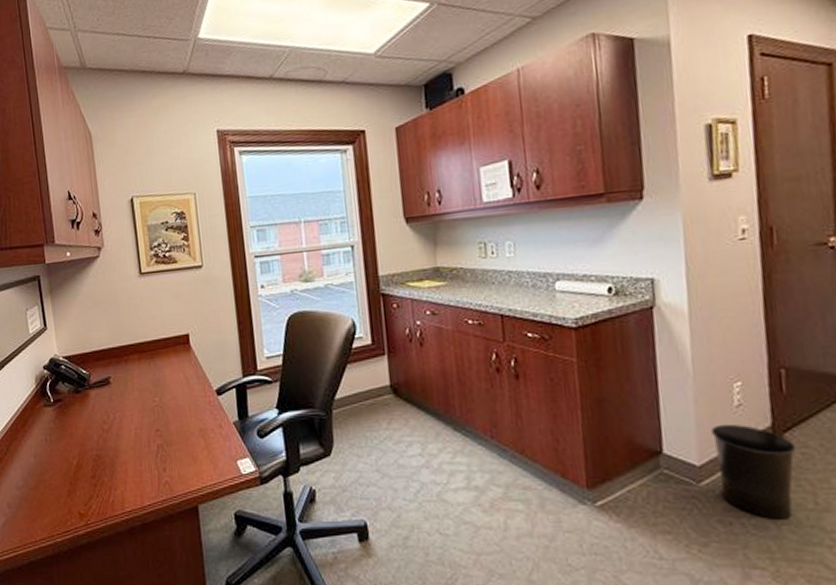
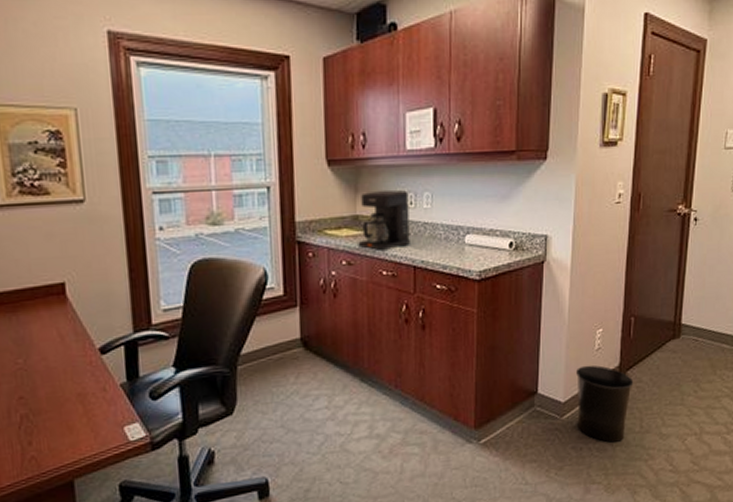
coffee maker: none [440,241,495,301] -> present [358,189,410,252]

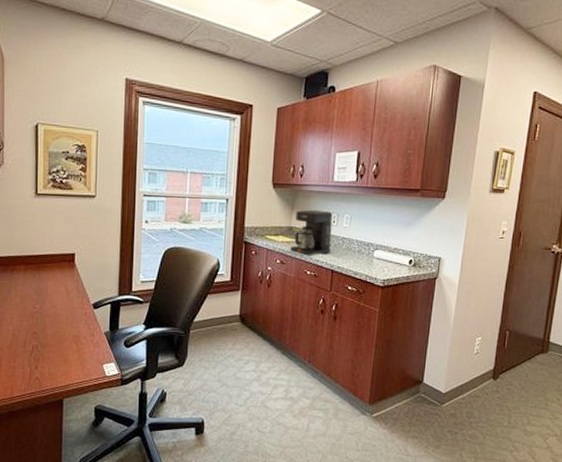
waste bin: present [576,365,634,443] -> none [454,365,505,432]

